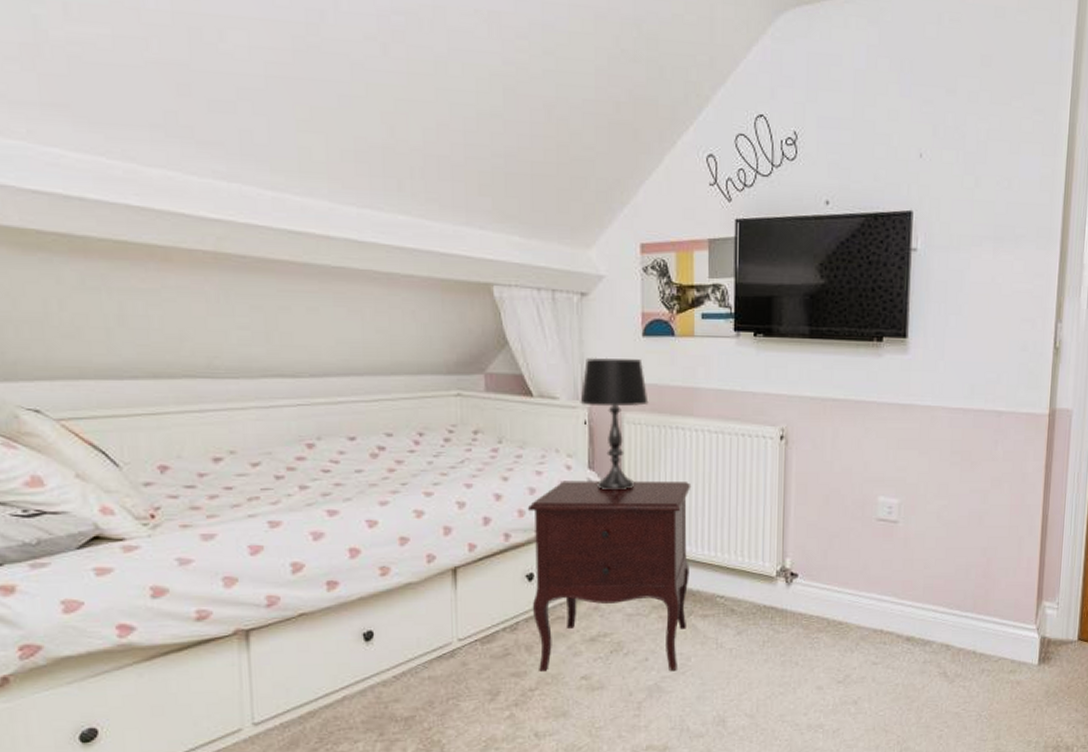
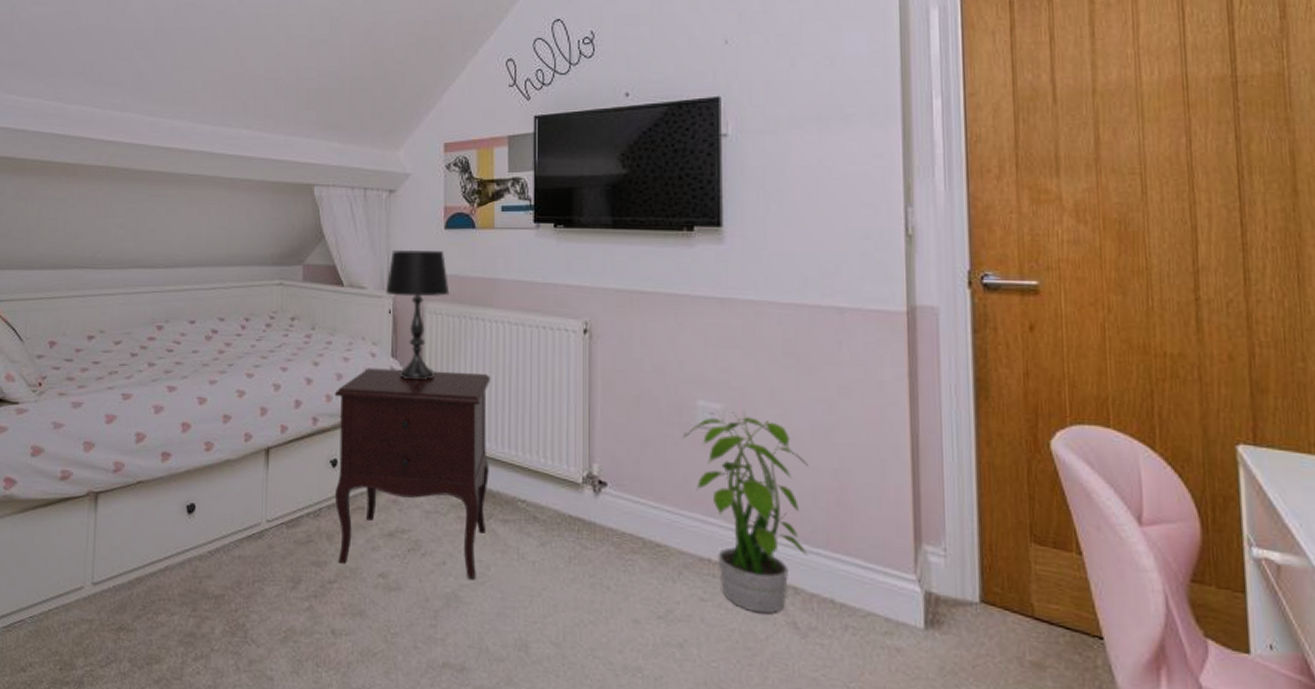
potted plant: none [864,502,964,669] -> present [682,409,808,614]

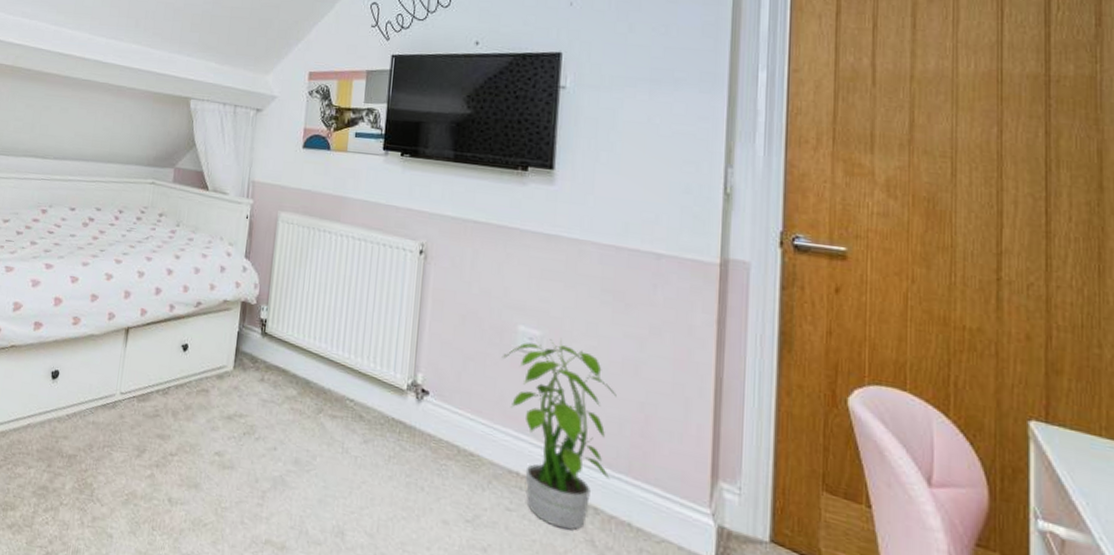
nightstand: present [334,368,491,579] -> none [180,265,333,467]
table lamp: present [385,249,450,380] -> none [245,162,302,282]

